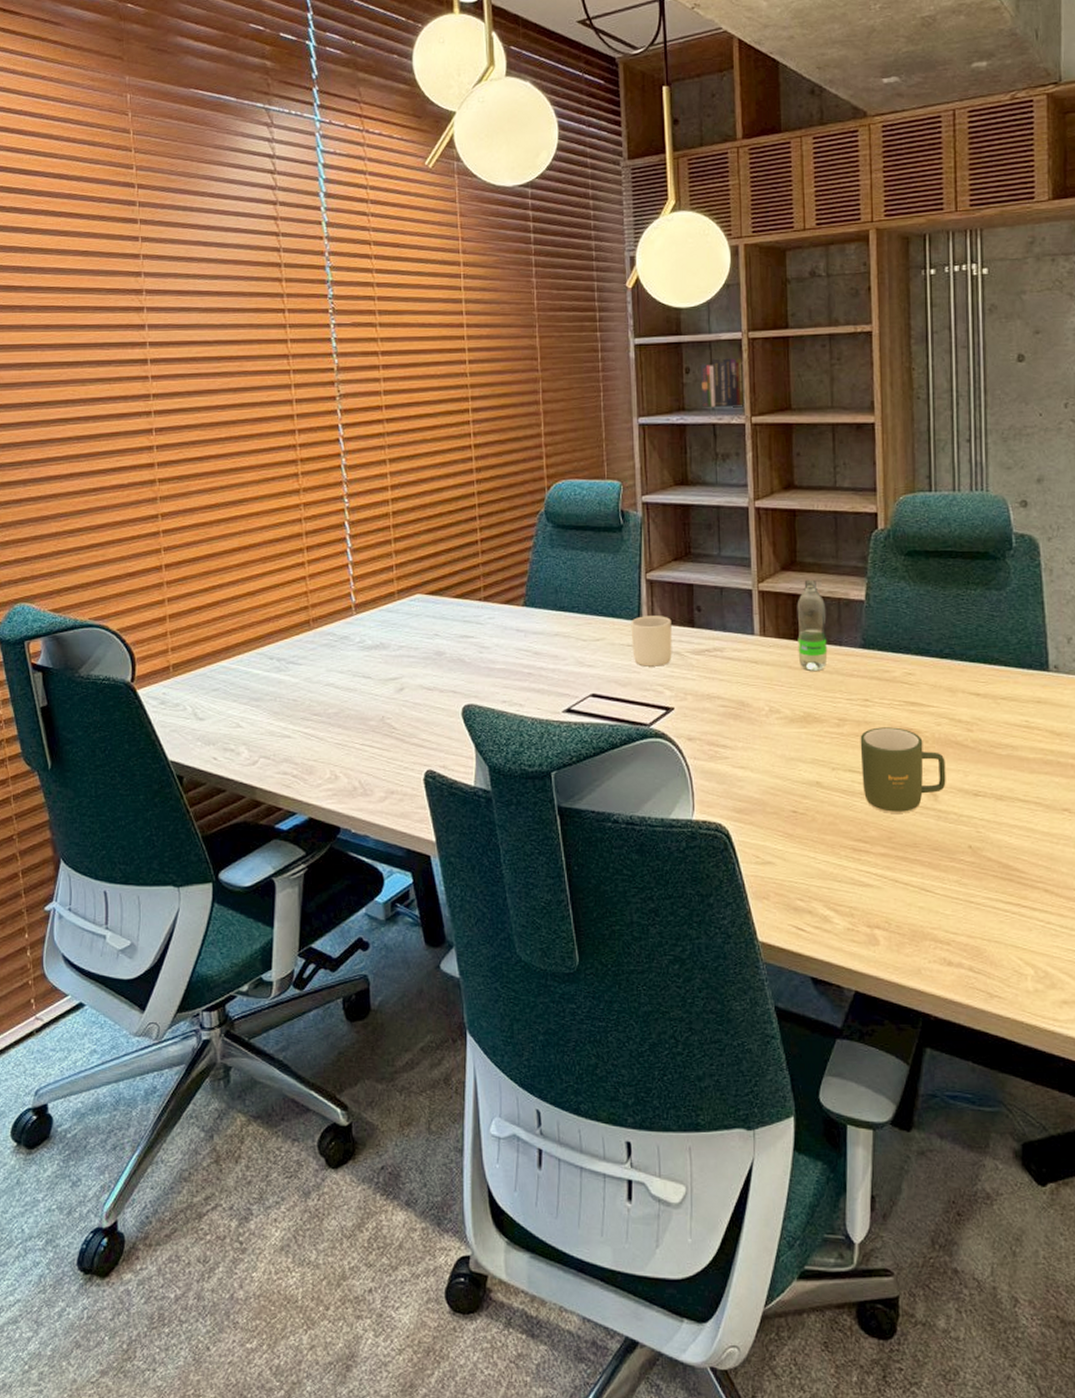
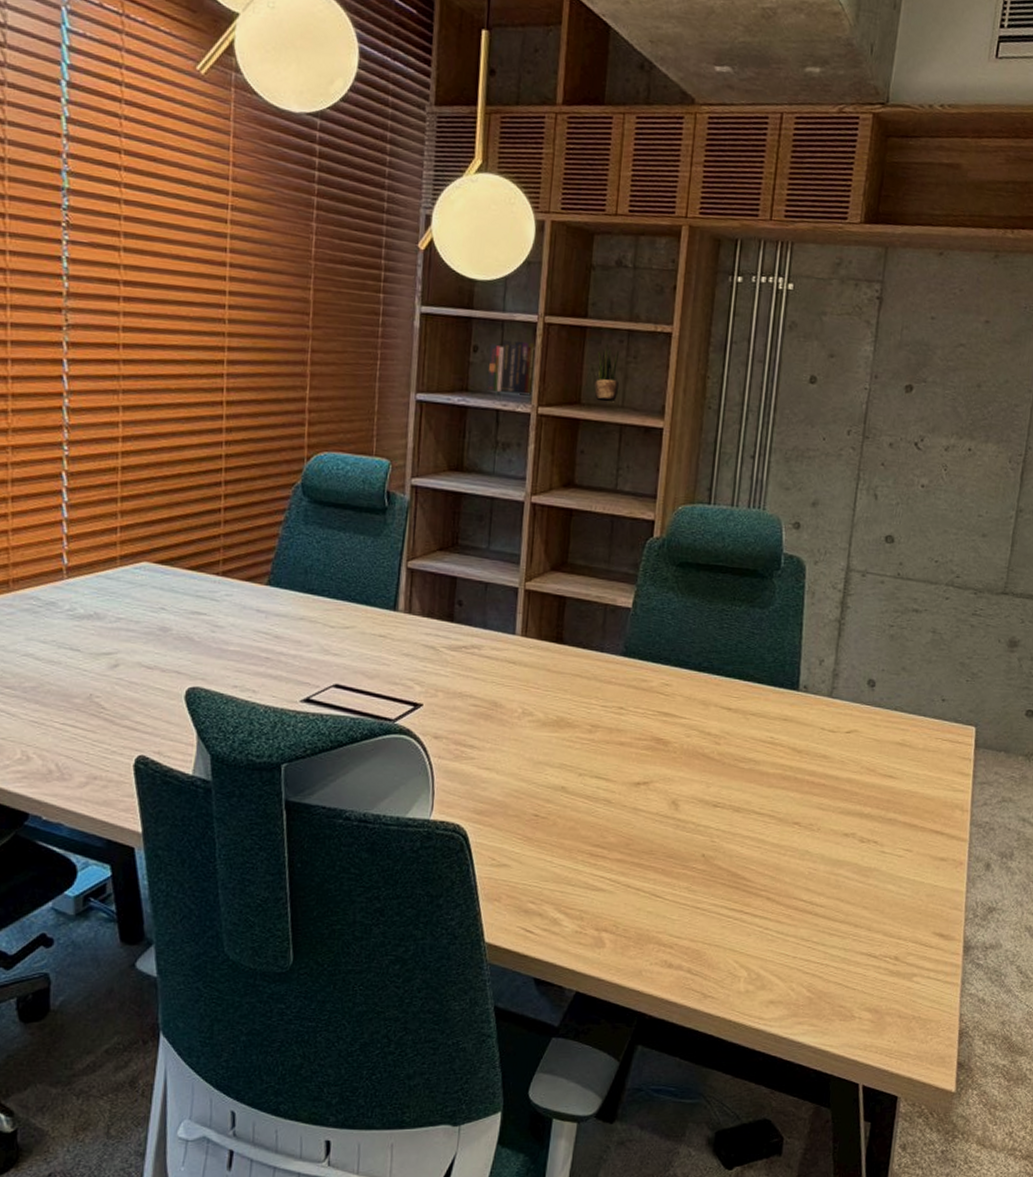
mug: present [630,616,672,667] -> none [384,606,430,660]
bottle: present [797,579,828,671] -> none [558,582,592,676]
potted plant: none [802,350,826,405] -> present [594,344,620,402]
mug: present [860,727,946,813] -> none [607,735,691,821]

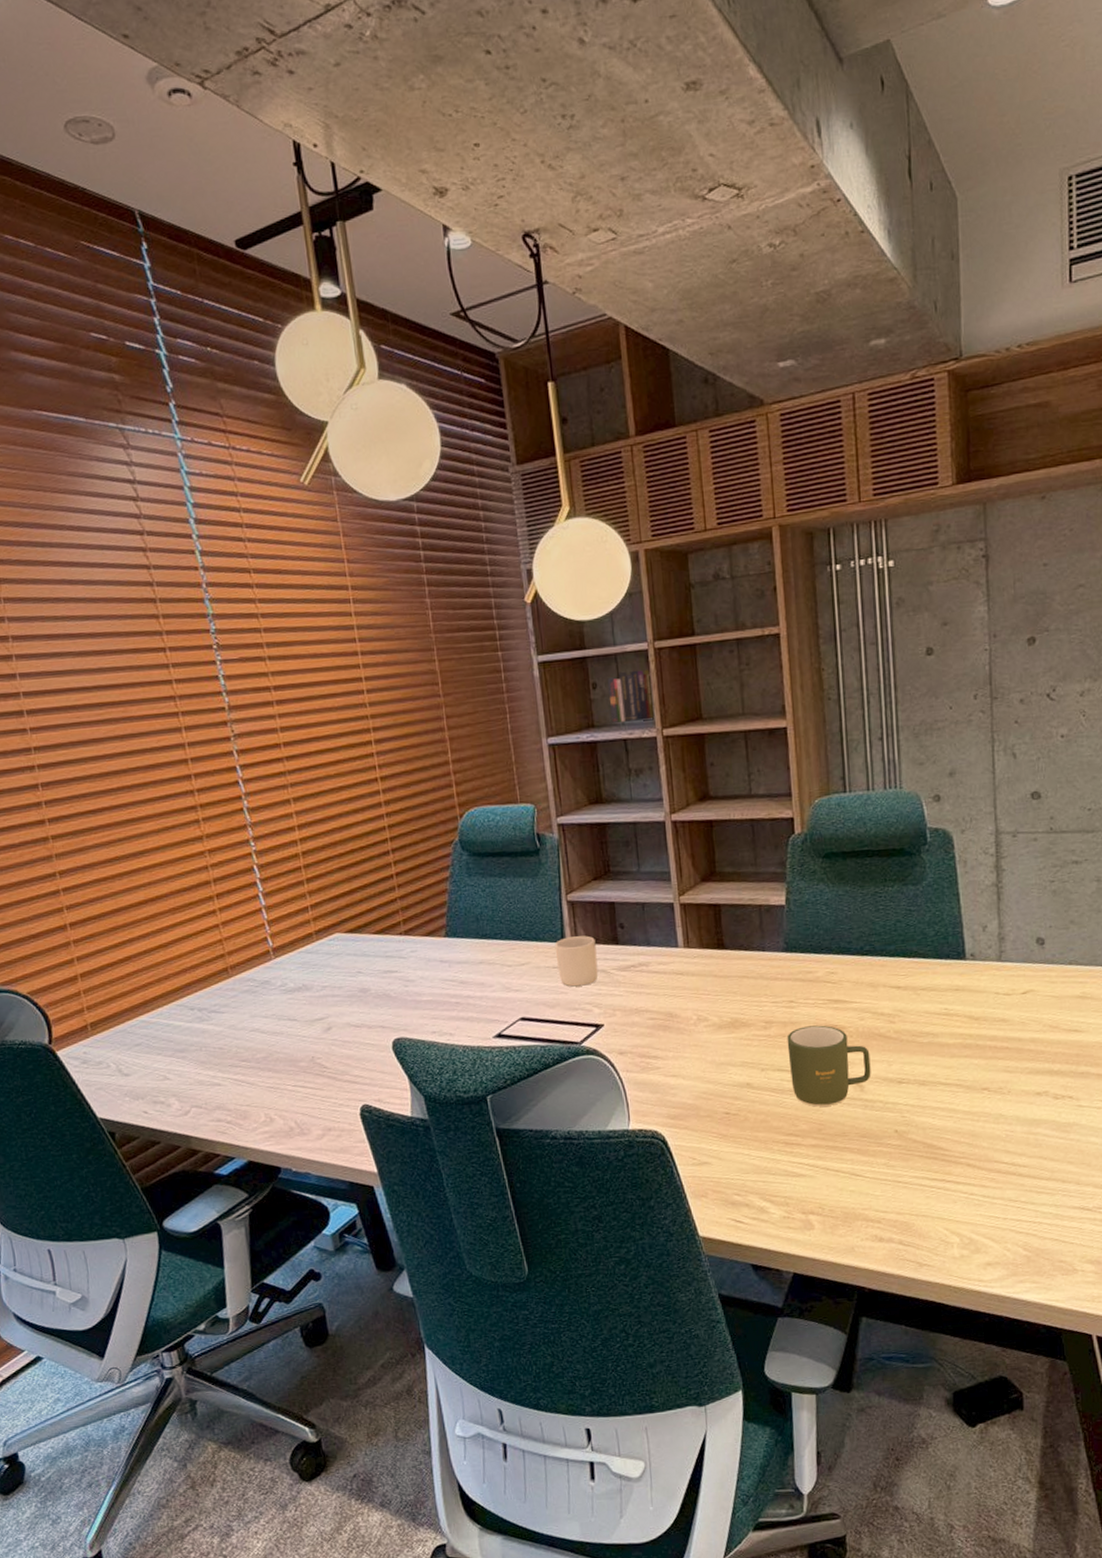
mug: none [384,606,430,660] -> present [554,935,598,987]
potted plant: present [594,344,620,402] -> none [710,657,737,713]
mug: none [607,735,691,821] -> present [787,1025,871,1107]

